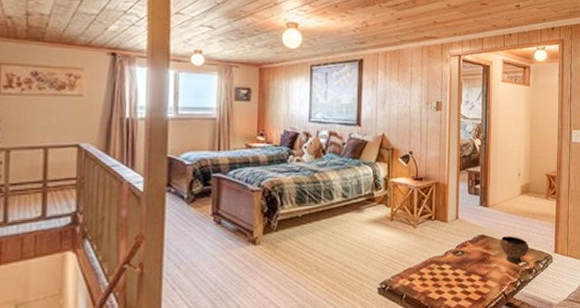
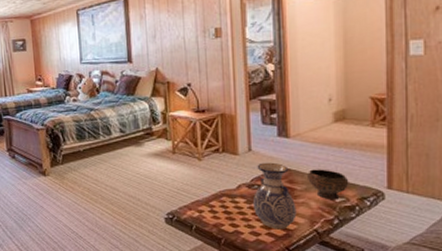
vase: none [456,230,490,294] -> present [252,162,297,230]

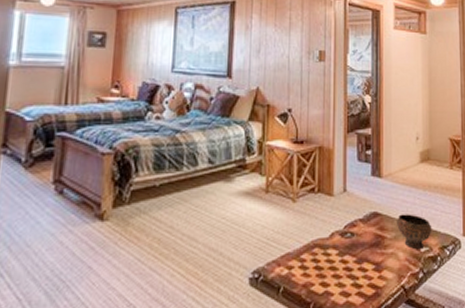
vase: present [252,162,297,230] -> none [344,205,386,288]

